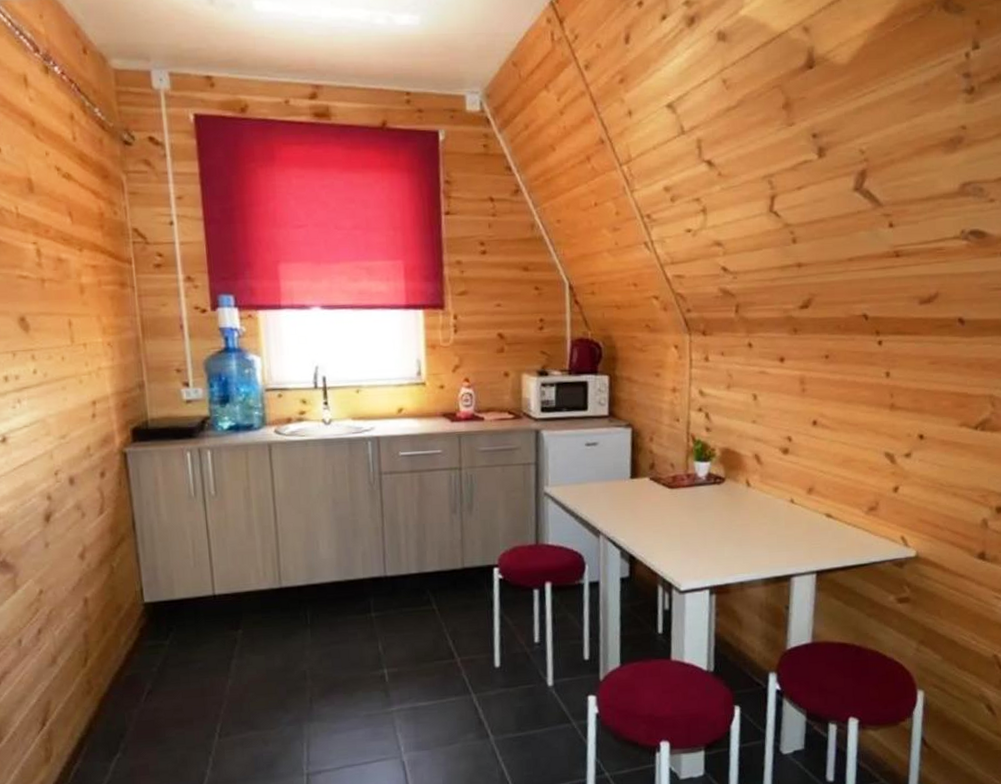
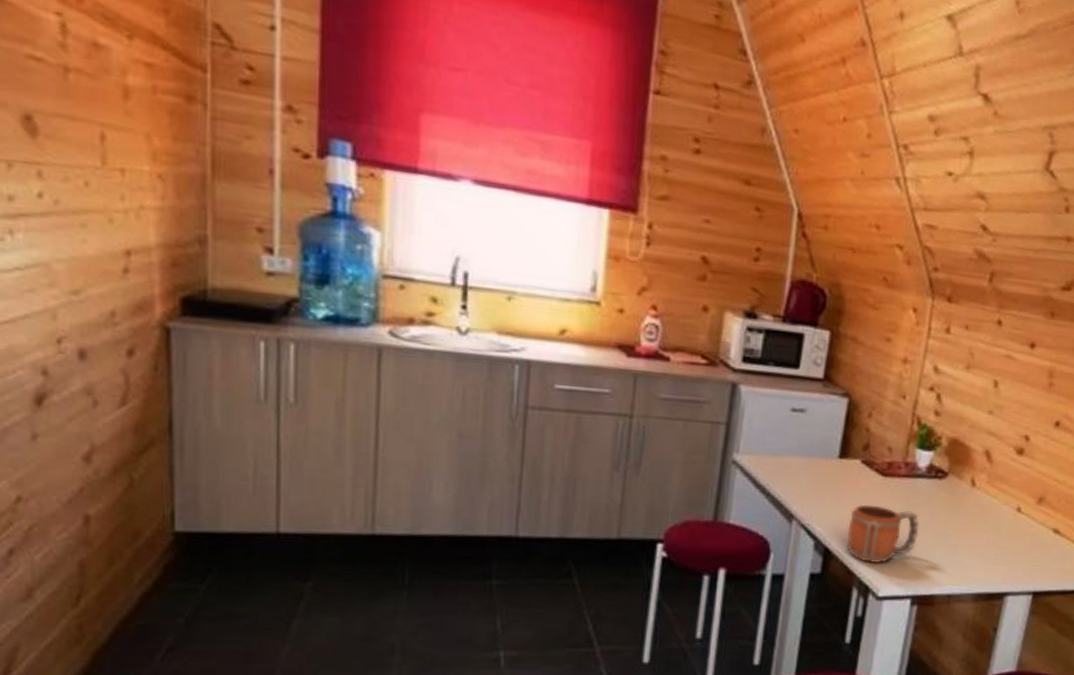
mug: none [646,513,707,564] -> present [846,504,920,564]

